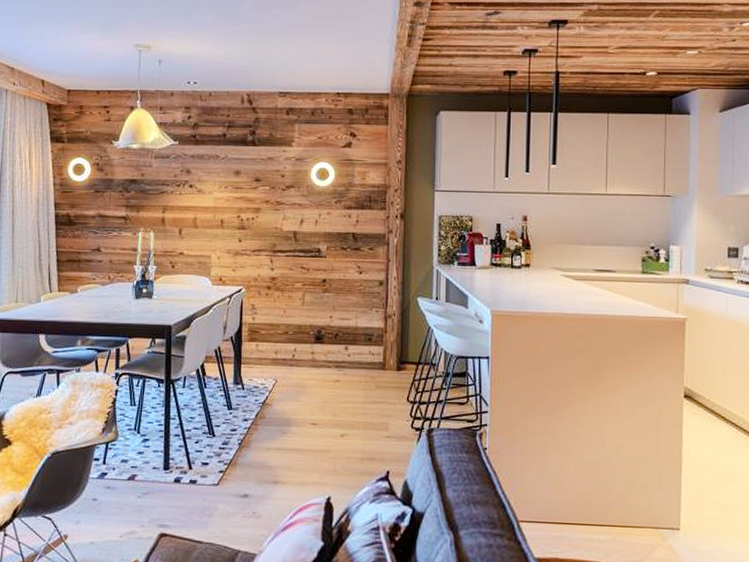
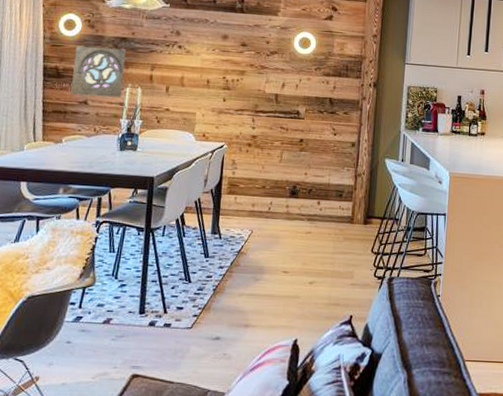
wall ornament: none [83,190,137,243] -> present [71,45,127,98]

